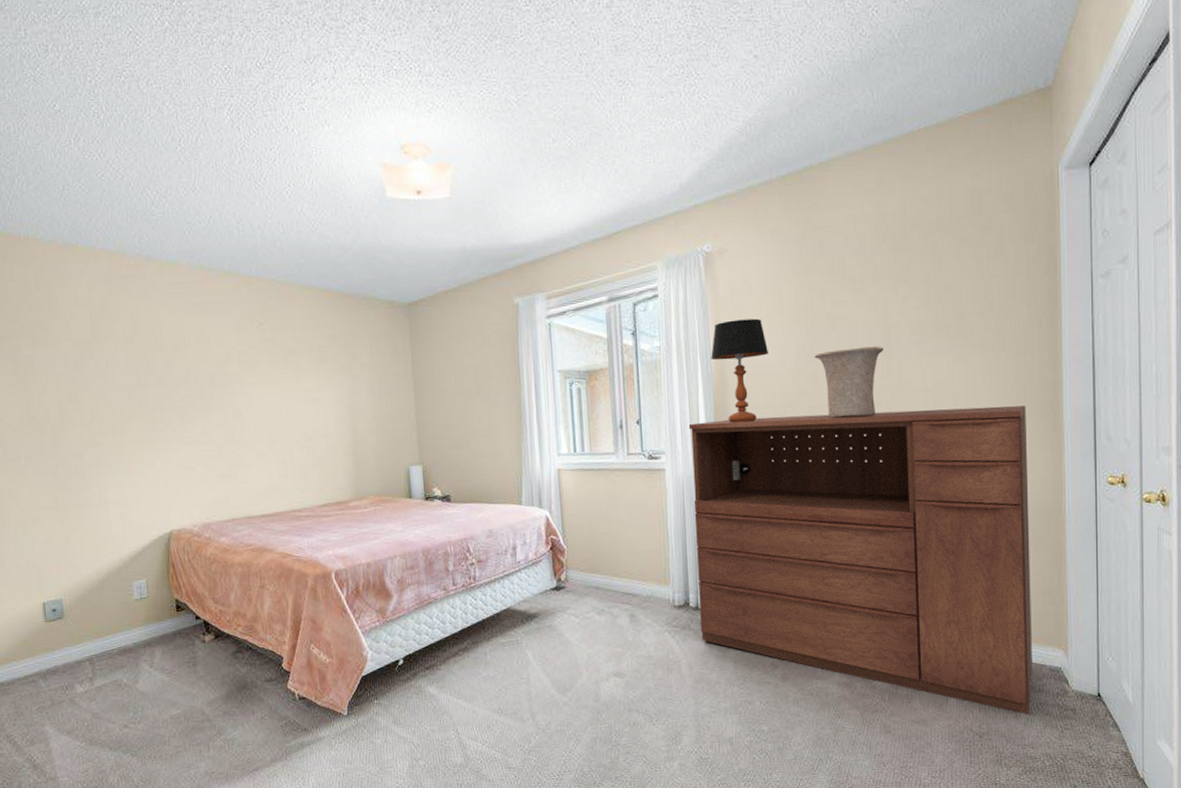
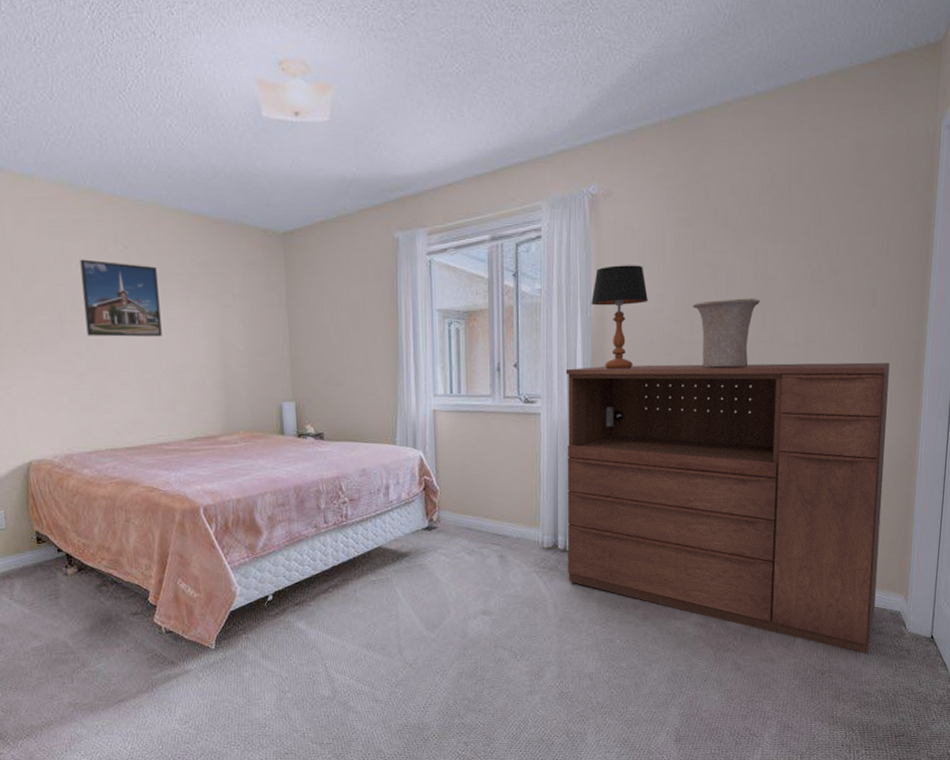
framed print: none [218,337,295,409] -> present [80,259,162,337]

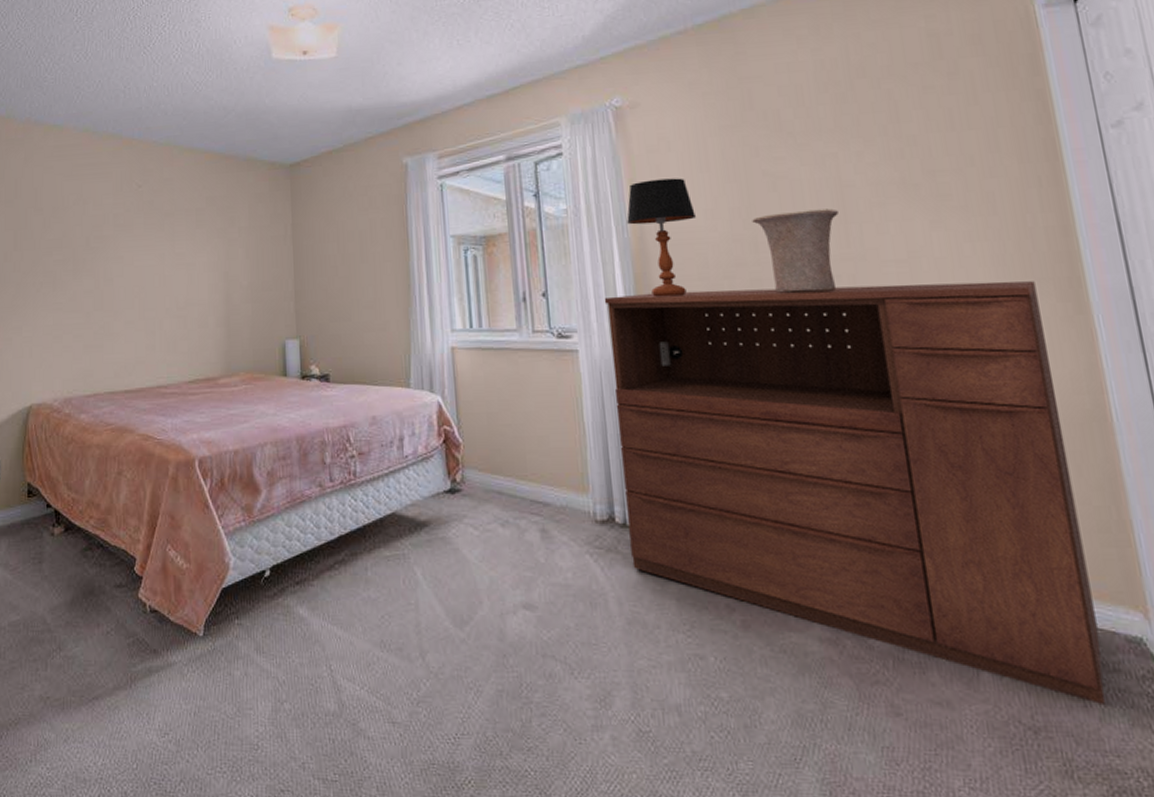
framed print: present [80,259,162,337] -> none [97,199,168,275]

